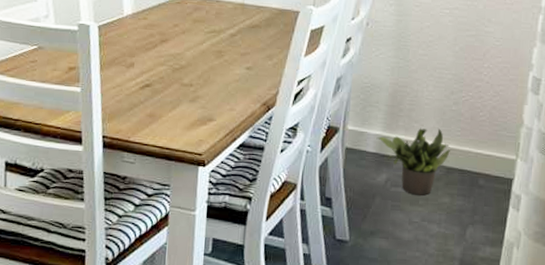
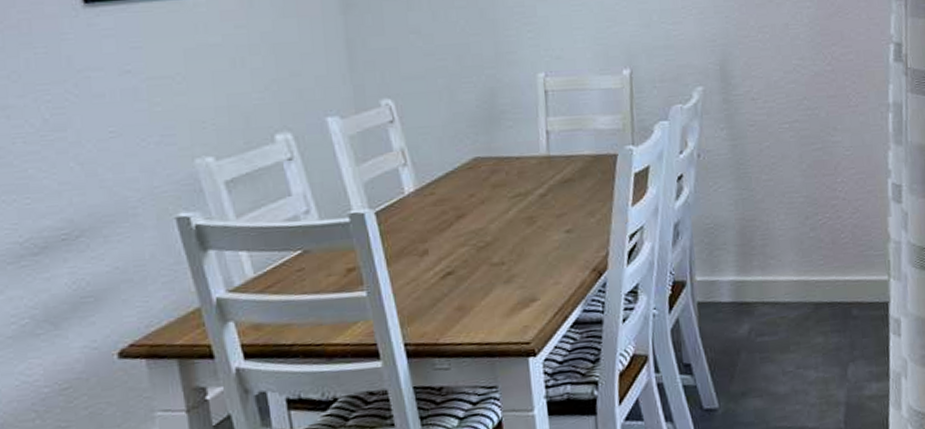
potted plant: present [377,127,450,196] -> none [732,261,815,341]

